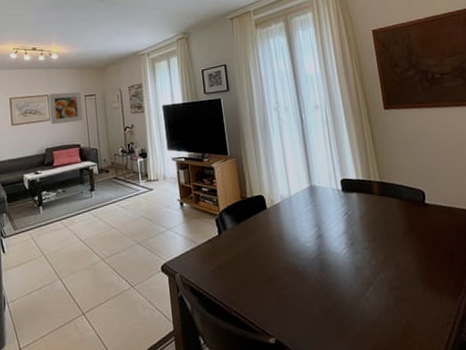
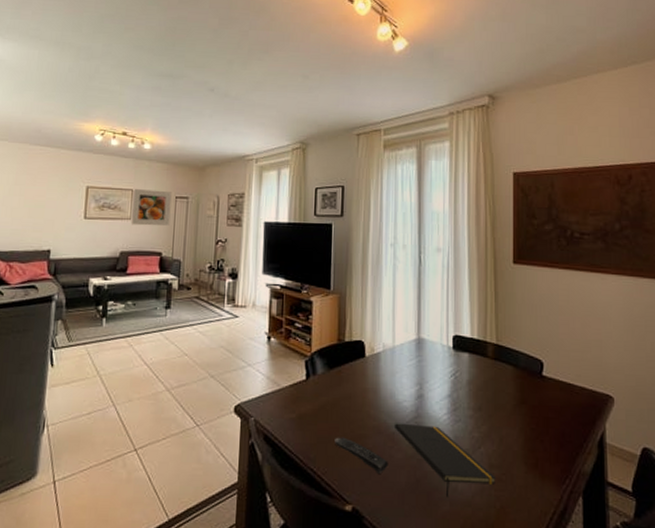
remote control: none [251,280,301,308] -> present [335,437,389,473]
notepad: none [300,260,399,321] -> present [393,423,497,498]

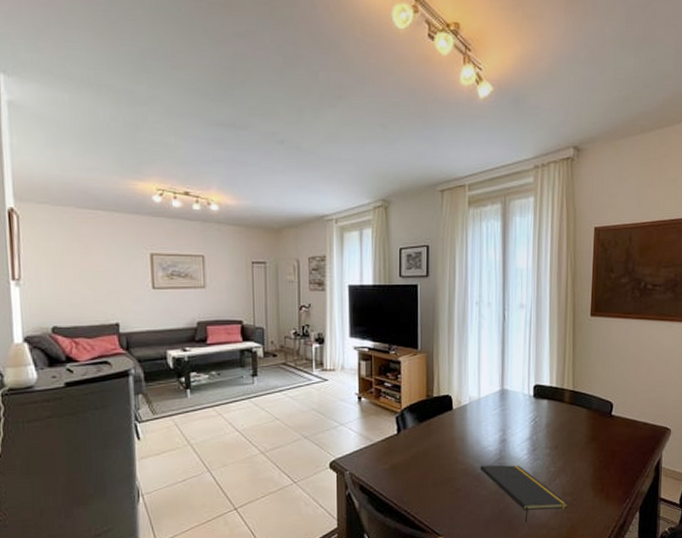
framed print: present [131,189,172,226] -> none [205,255,248,294]
remote control: present [335,437,389,473] -> none [426,481,475,509]

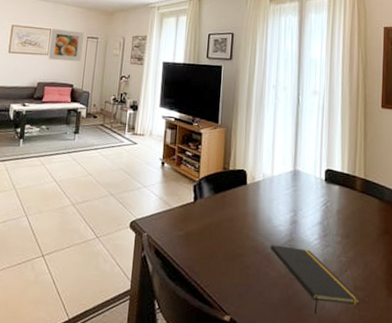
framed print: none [205,255,248,294] -> present [48,29,84,62]

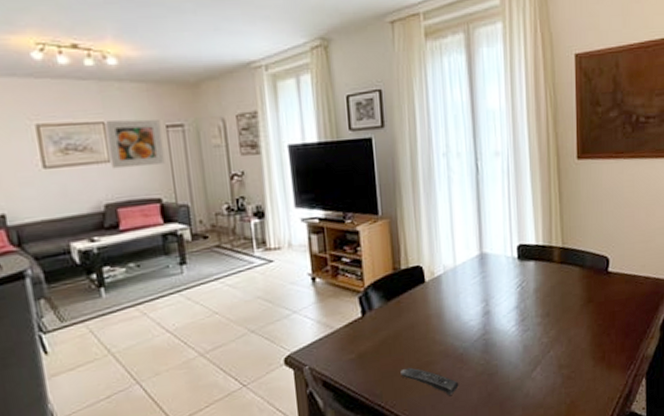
remote control: none [217,254,264,289] -> present [400,367,459,395]
notepad: present [270,244,361,315] -> none [461,339,566,404]

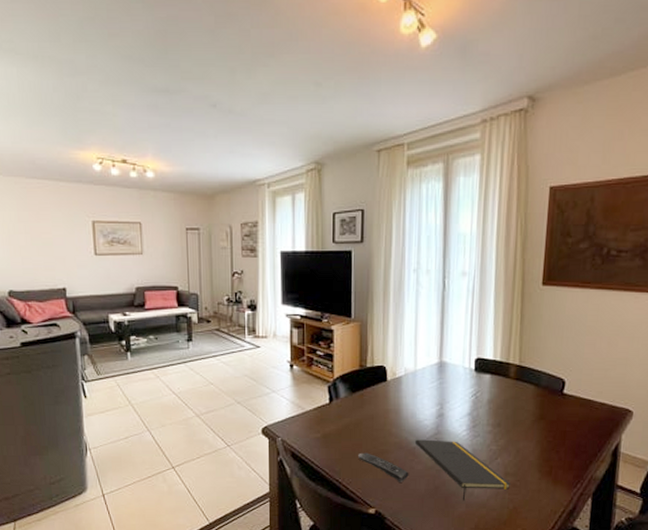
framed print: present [106,119,165,169] -> none [142,222,183,260]
notepad: none [461,339,566,404] -> present [414,439,511,501]

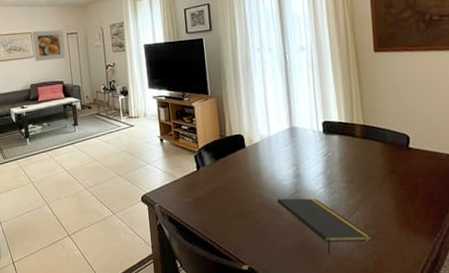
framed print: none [142,222,183,260] -> present [32,30,66,62]
remote control: present [358,452,409,482] -> none [227,213,275,239]

